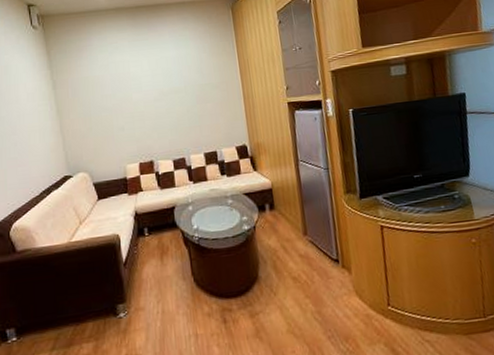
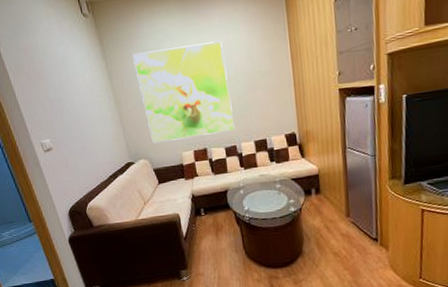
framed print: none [80,55,185,156] -> present [133,41,236,144]

